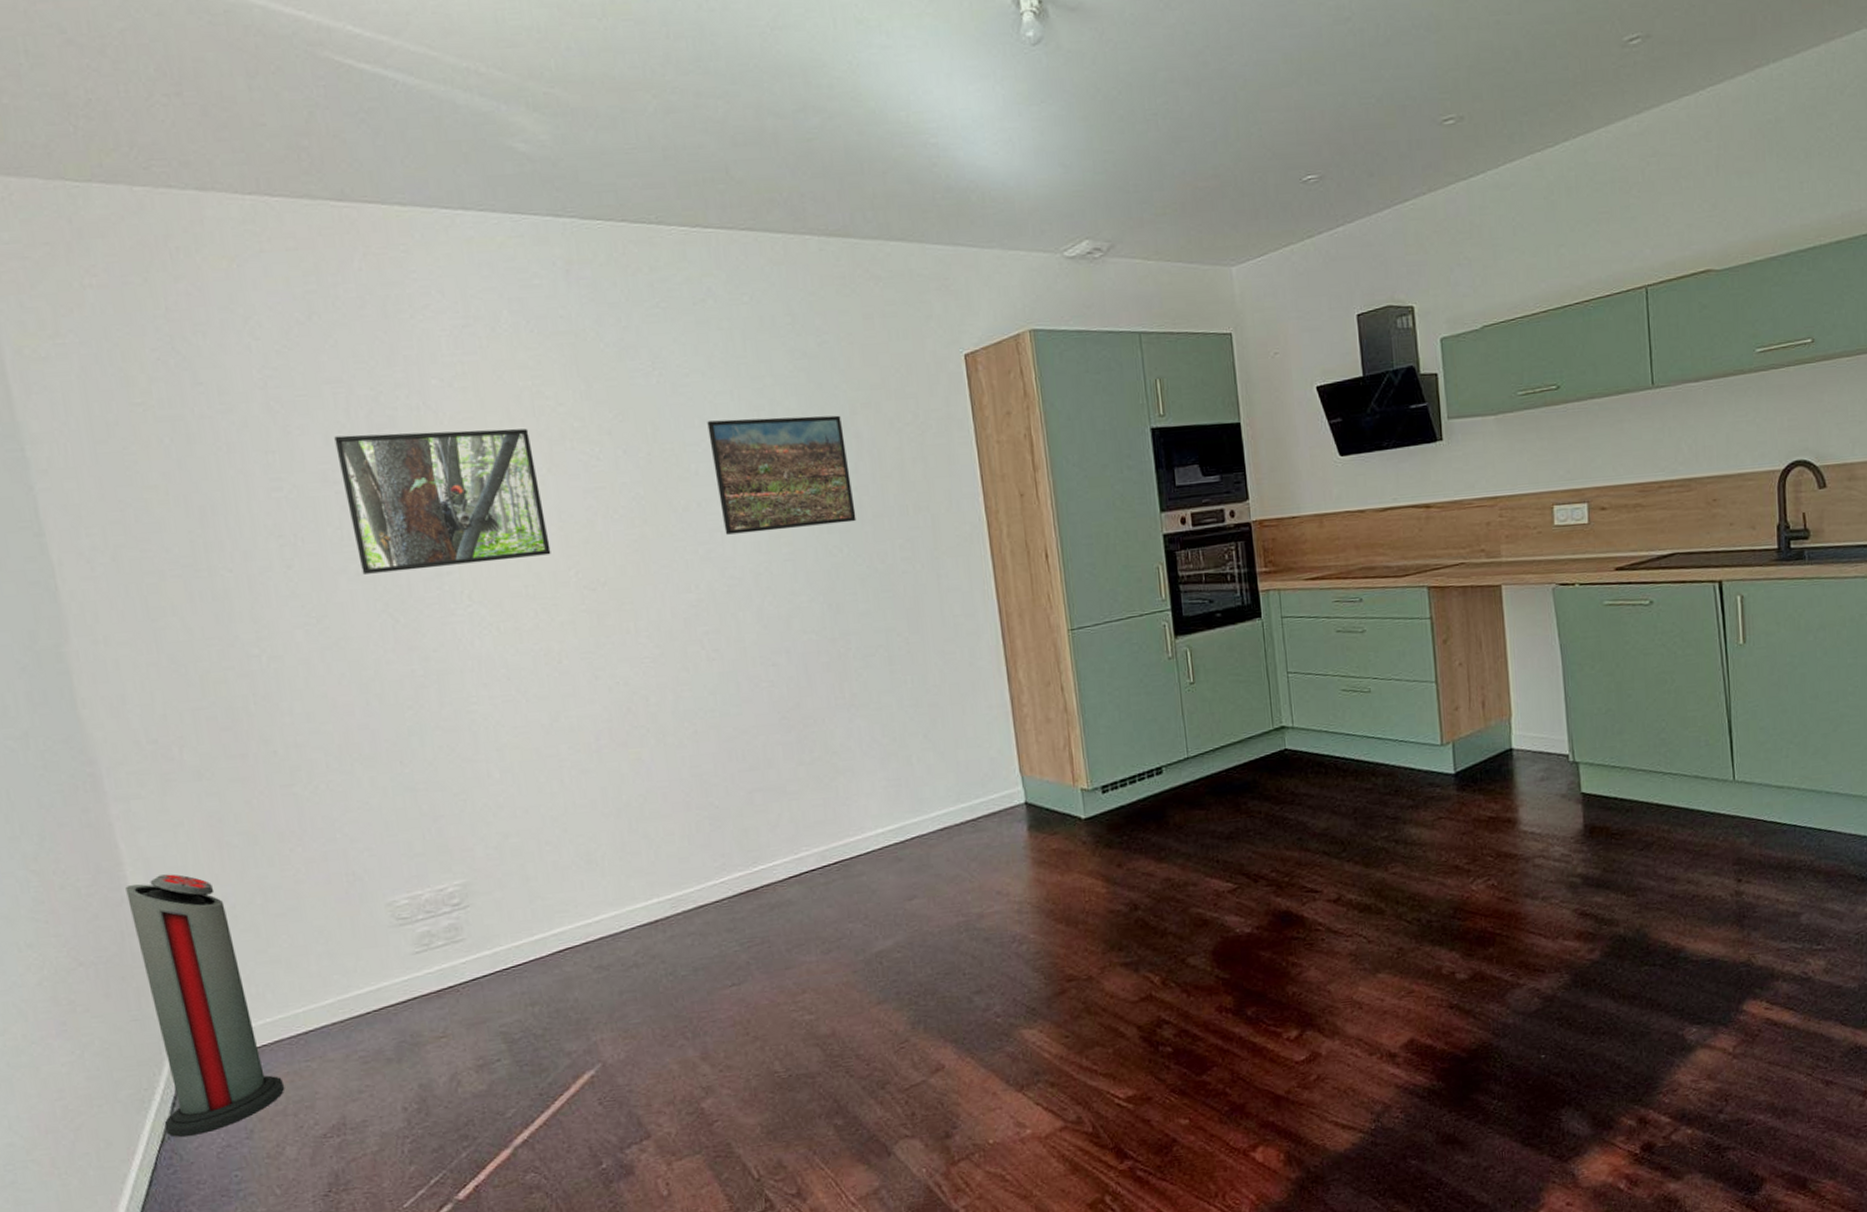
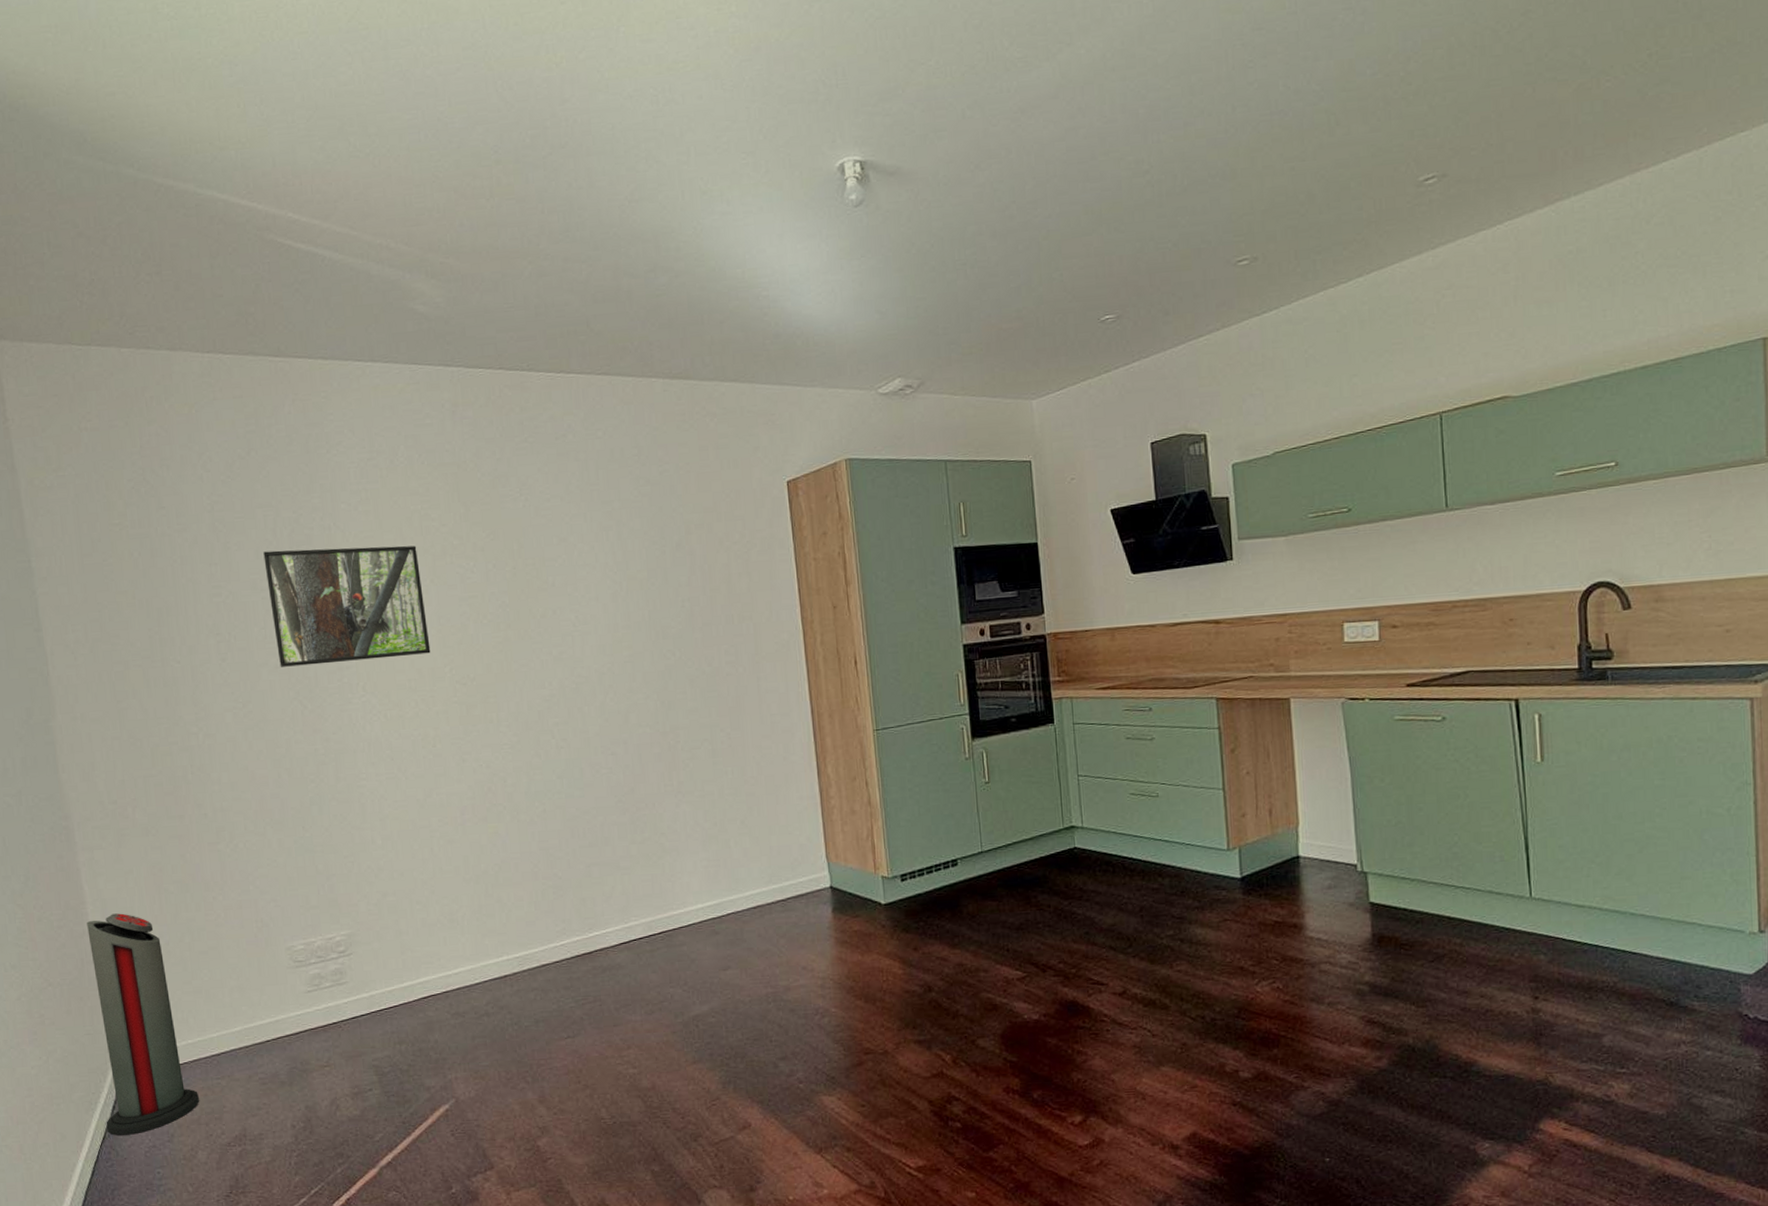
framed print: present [707,415,857,535] -> none [564,535,688,639]

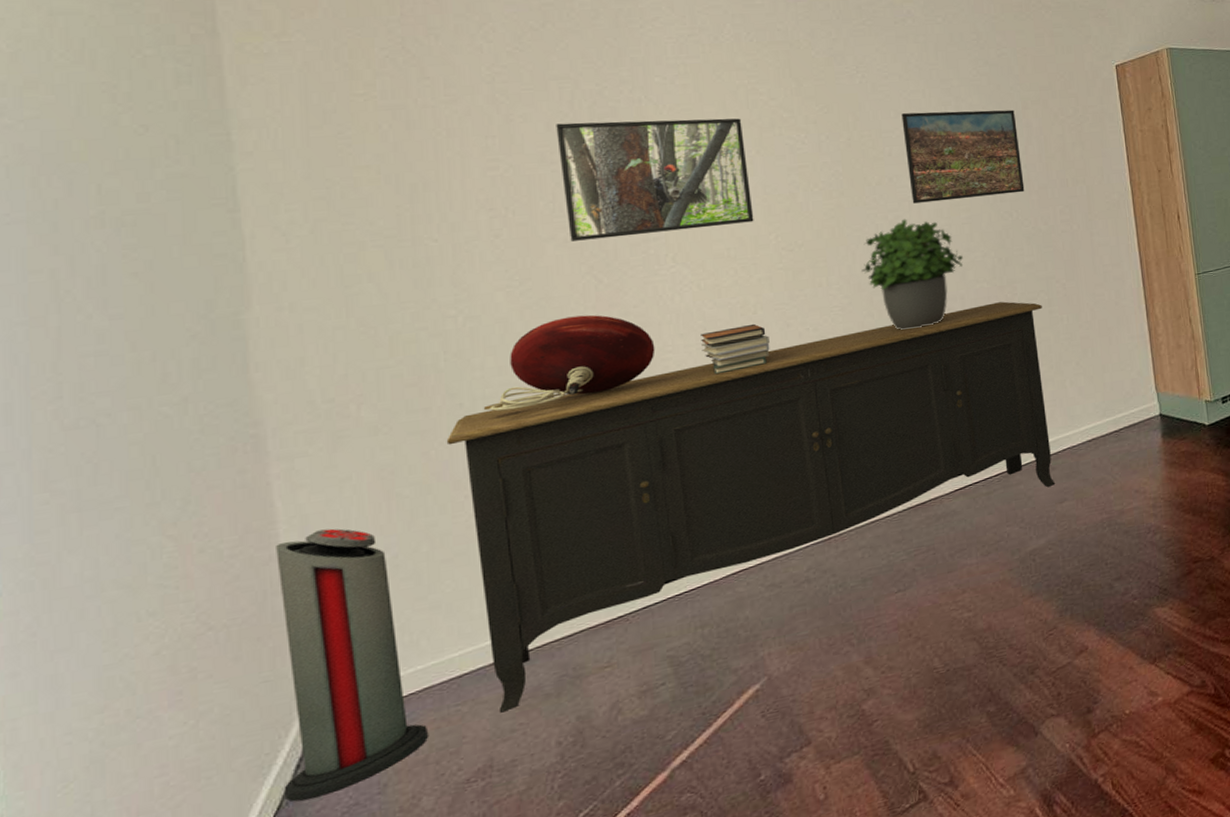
sideboard: none [197,749,718,1091] -> present [446,301,1055,713]
table lamp: none [222,739,352,824] -> present [483,315,655,412]
book stack: none [389,756,448,805] -> present [701,323,770,375]
potted plant: none [529,654,626,773] -> present [861,219,964,330]
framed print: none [564,535,688,639] -> present [901,110,1025,204]

